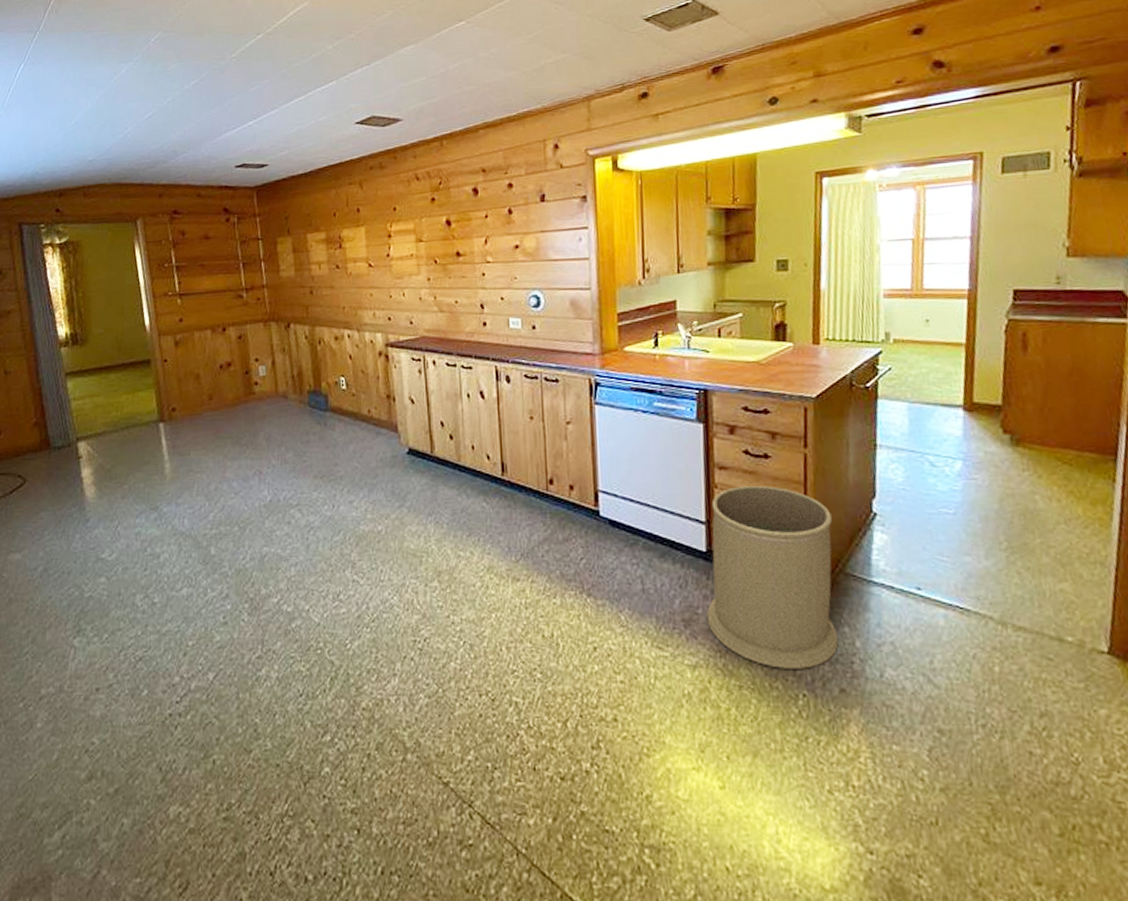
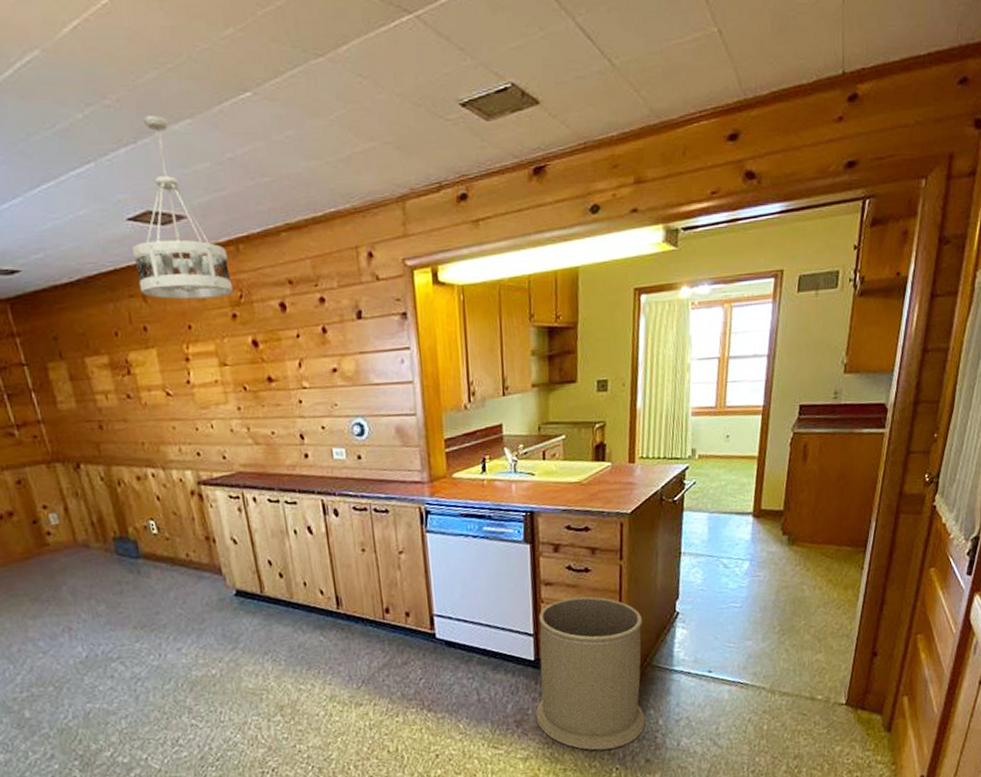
ceiling light fixture: none [356,43,434,186] -> present [132,116,234,300]

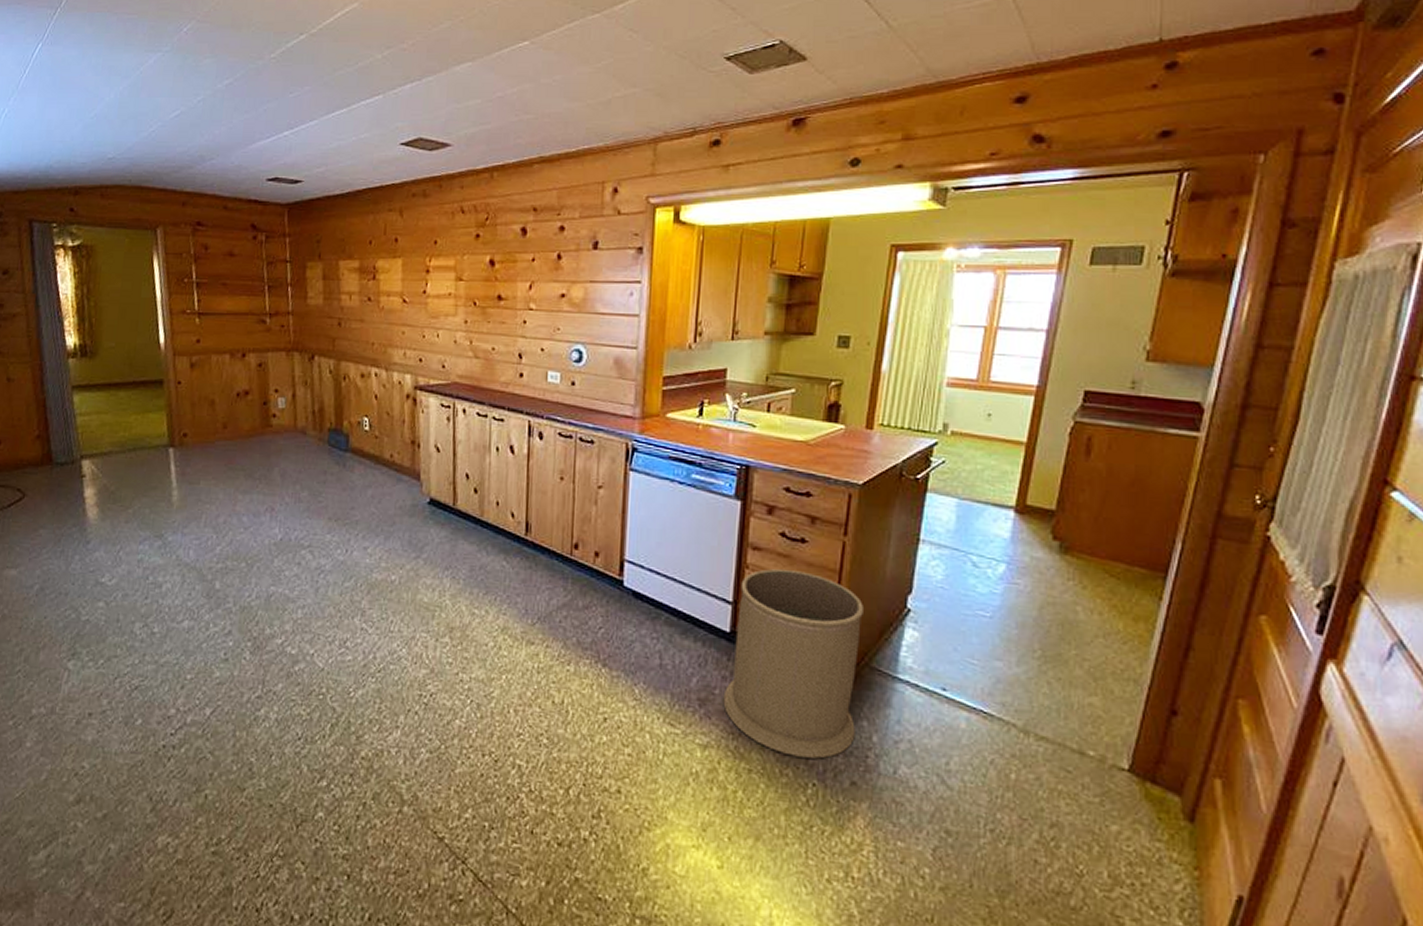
ceiling light fixture: present [132,116,234,300] -> none [398,58,482,218]

